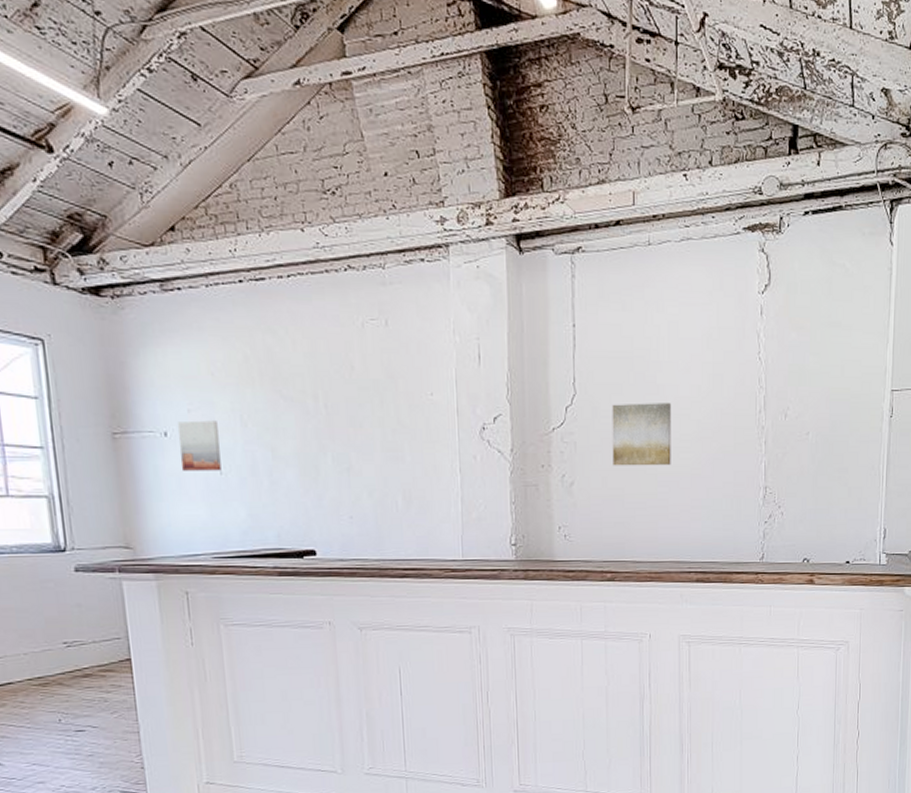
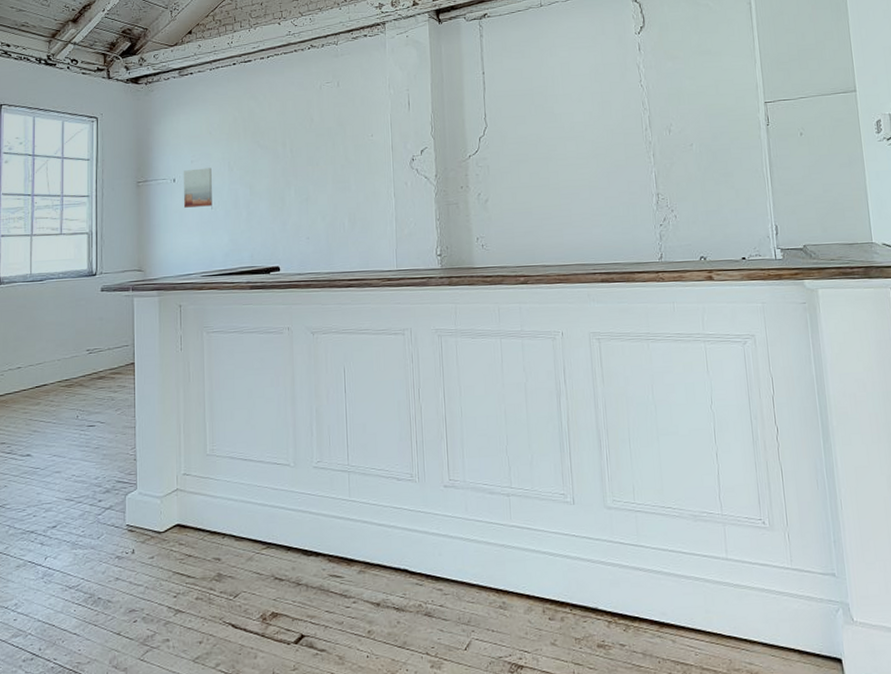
wall art: present [612,403,671,466] -> none [517,128,571,184]

